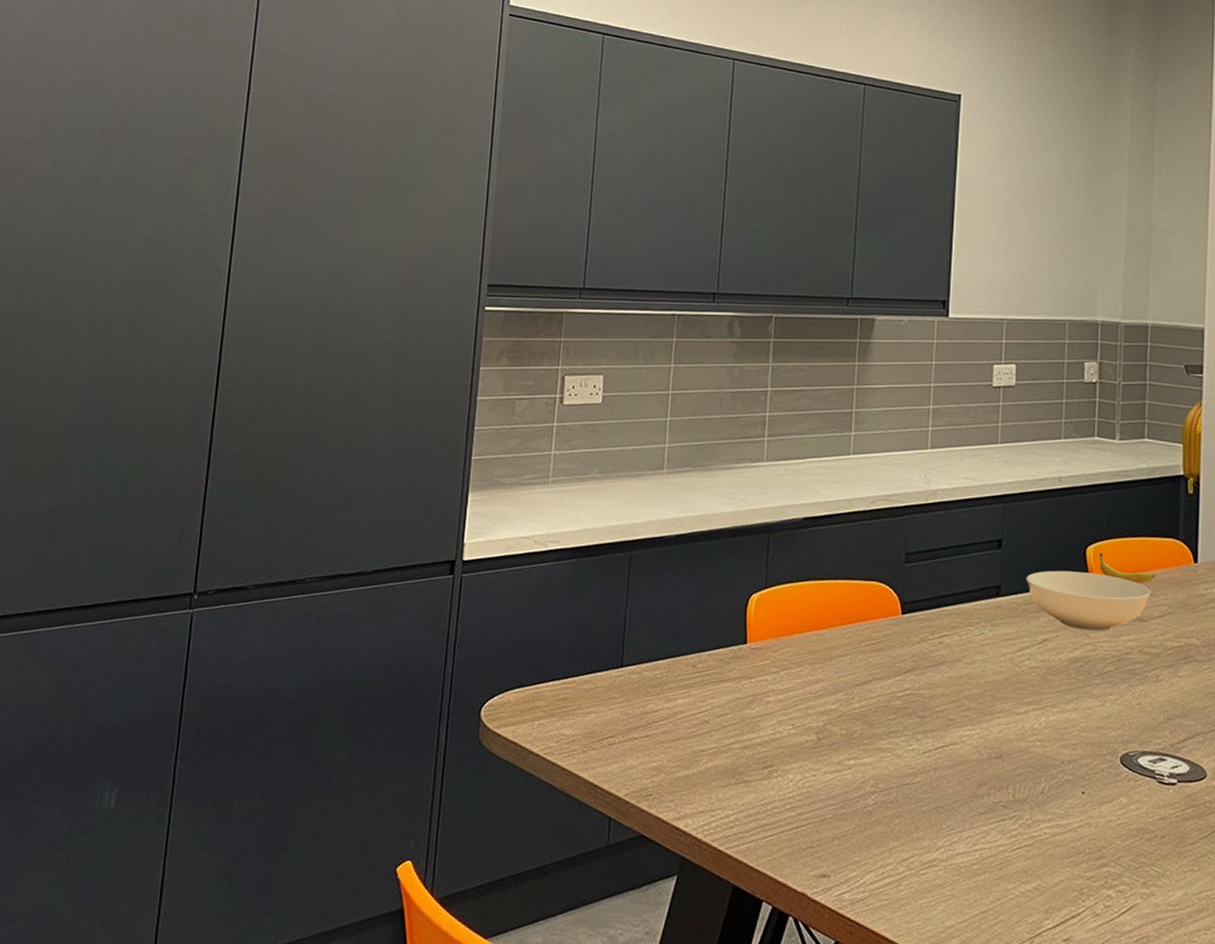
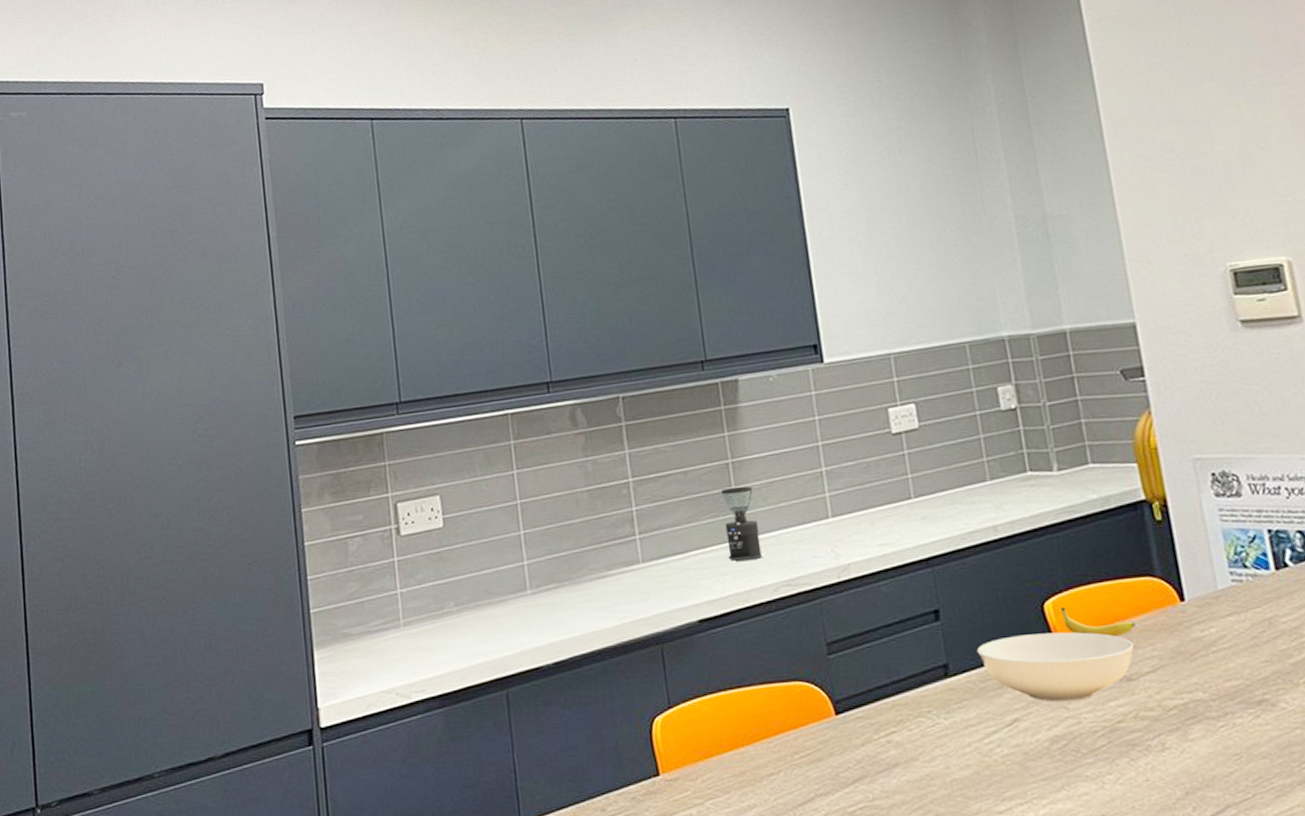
coffee grinder: none [838,409,870,474] -> present [720,487,762,561]

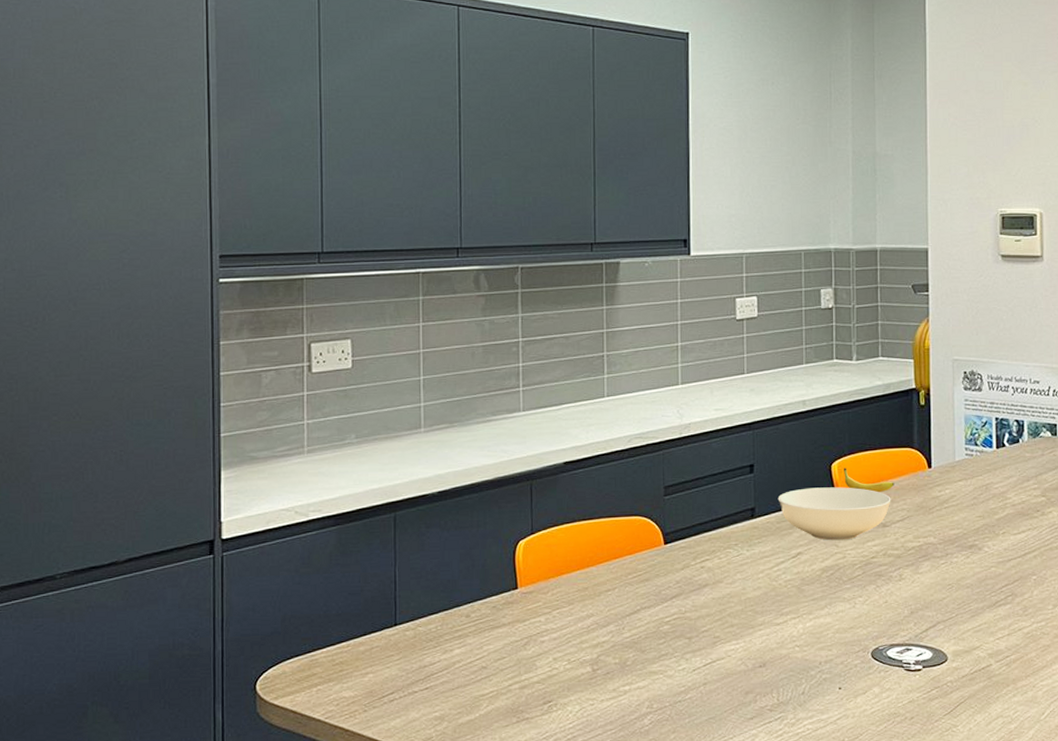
coffee grinder: present [720,487,762,561] -> none [594,353,622,416]

